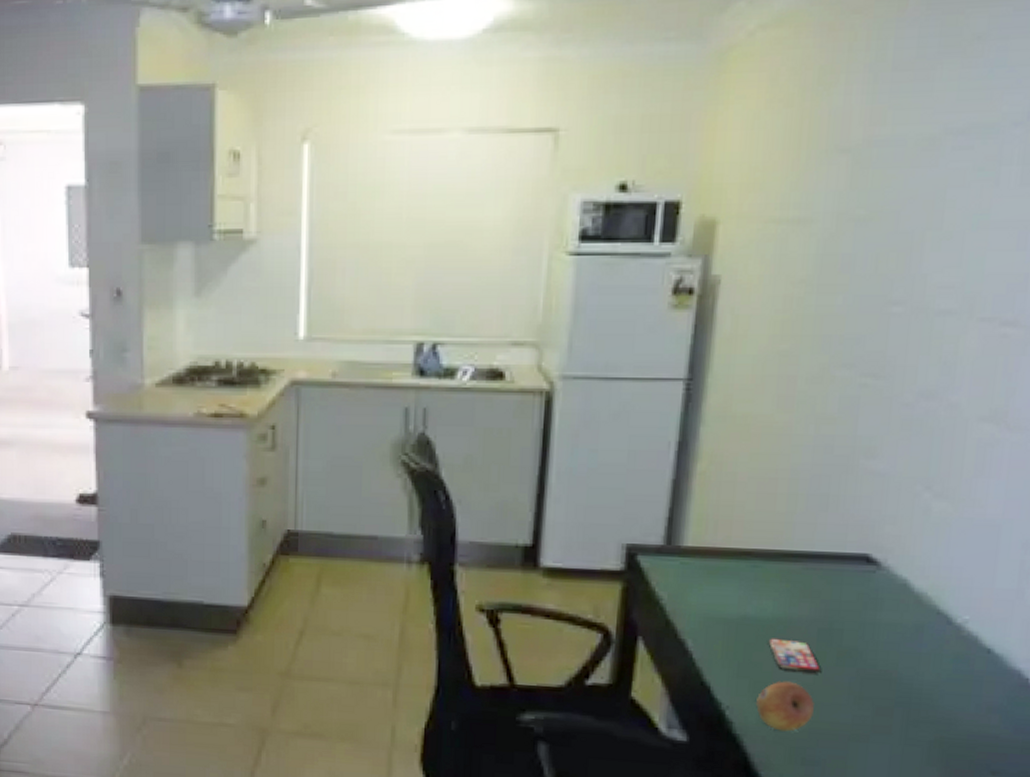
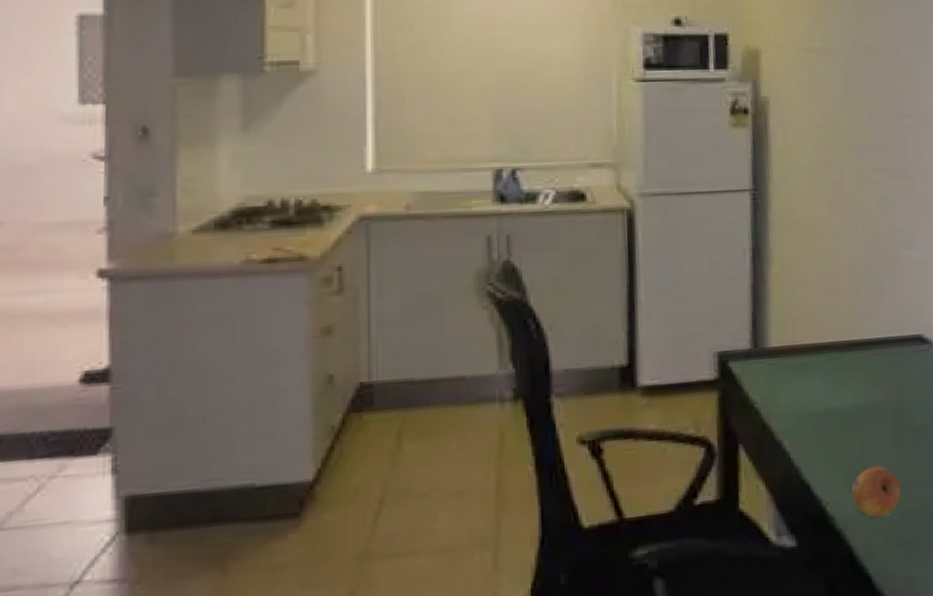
smartphone: present [768,638,822,674] -> none [853,425,902,456]

